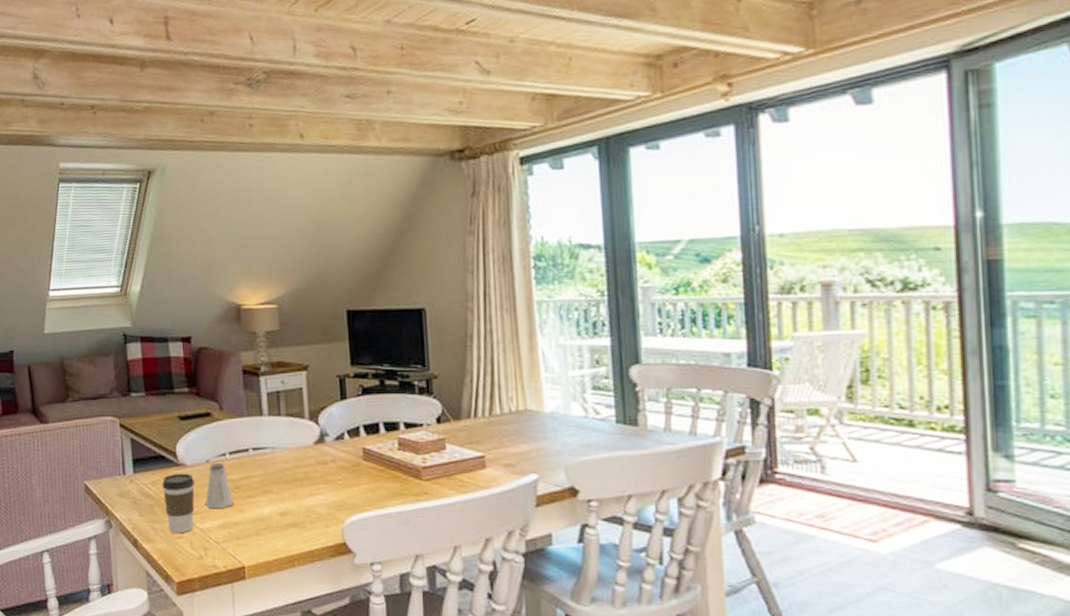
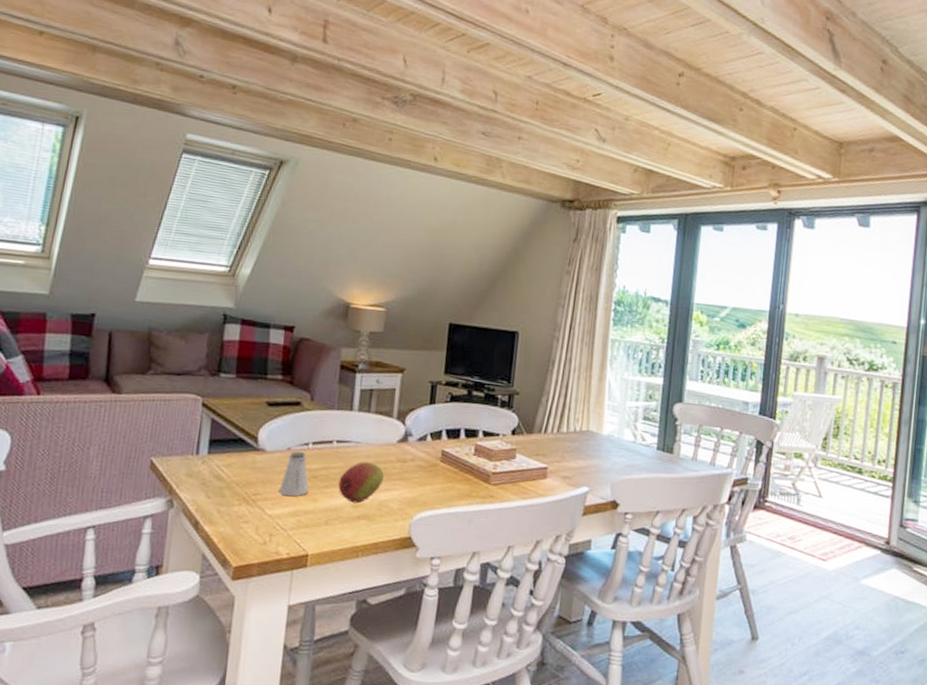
coffee cup: present [162,473,195,533] -> none [235,457,272,518]
fruit: none [261,467,306,511] -> present [338,461,384,504]

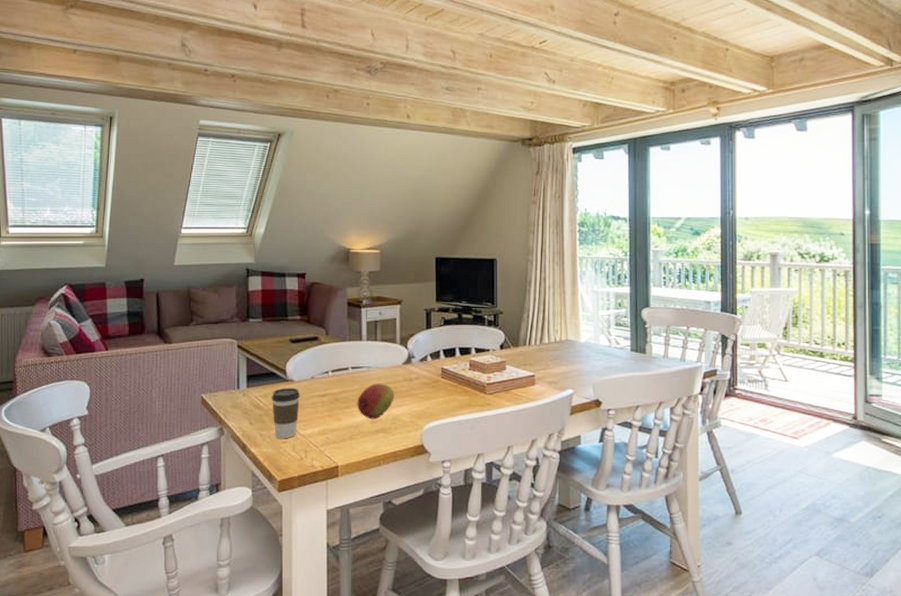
coffee cup: none [235,457,272,518] -> present [272,387,300,438]
saltshaker: present [278,451,309,497] -> none [308,380,332,418]

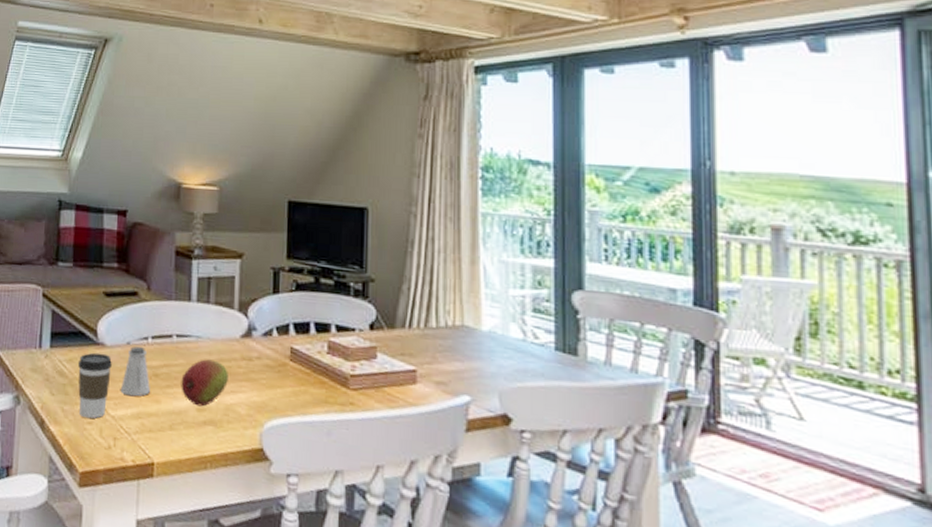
saltshaker: none [308,380,332,418] -> present [120,346,150,397]

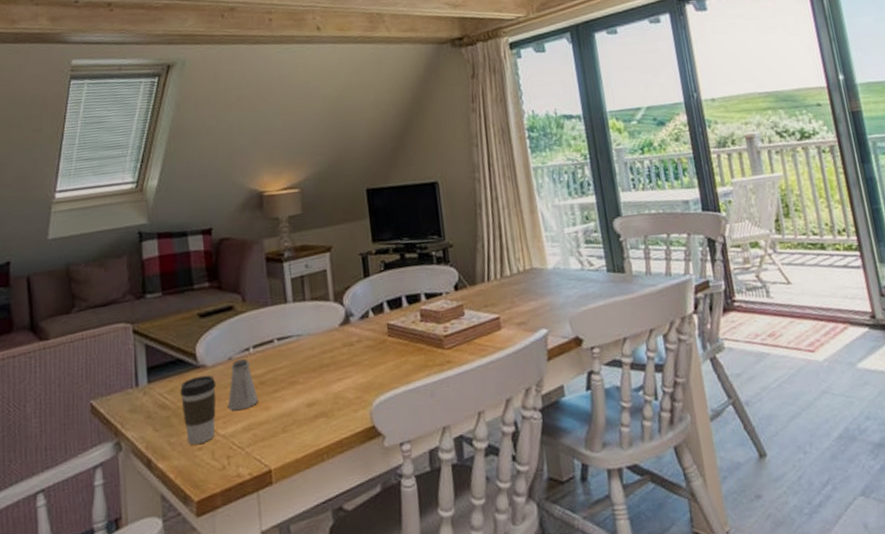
fruit: present [181,359,228,407] -> none [287,353,333,403]

